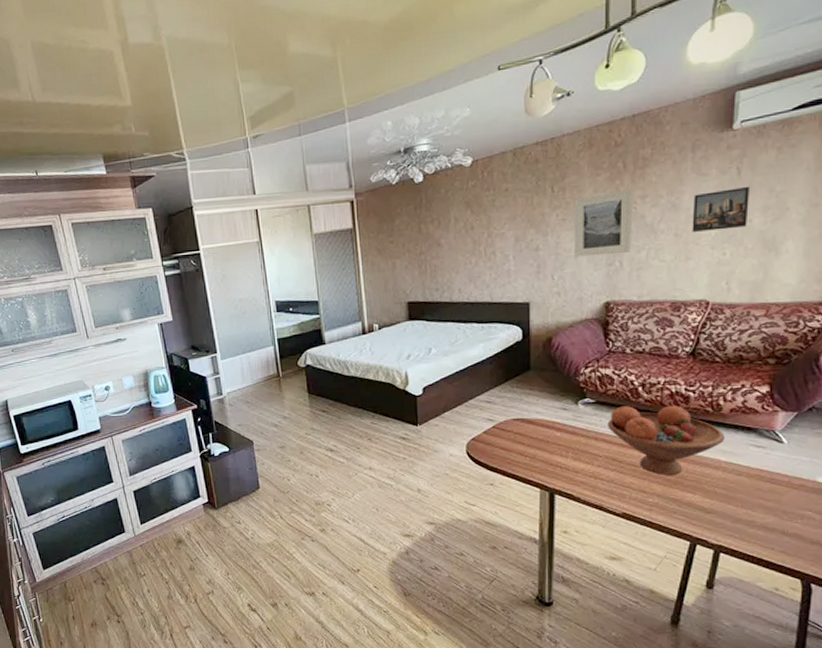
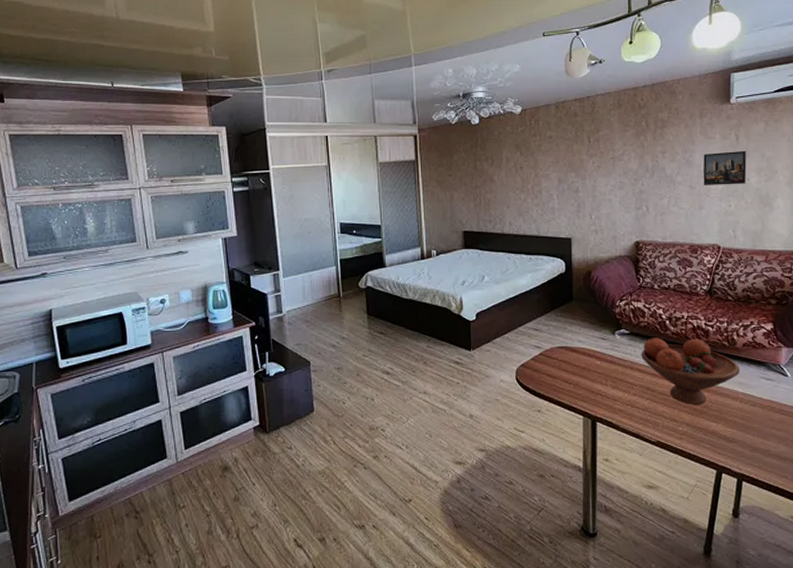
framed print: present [574,189,633,257] -> none [607,145,656,200]

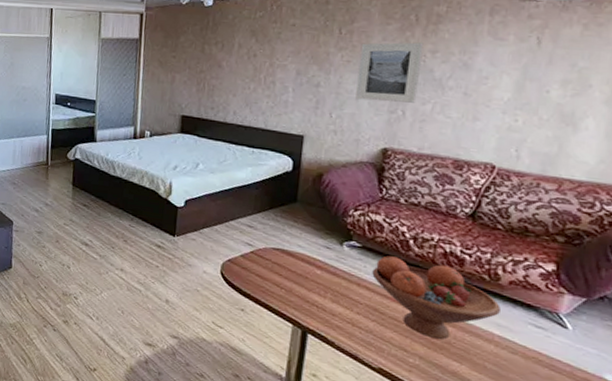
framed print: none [607,145,656,200] -> present [355,42,424,103]
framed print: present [703,150,747,185] -> none [483,57,549,97]

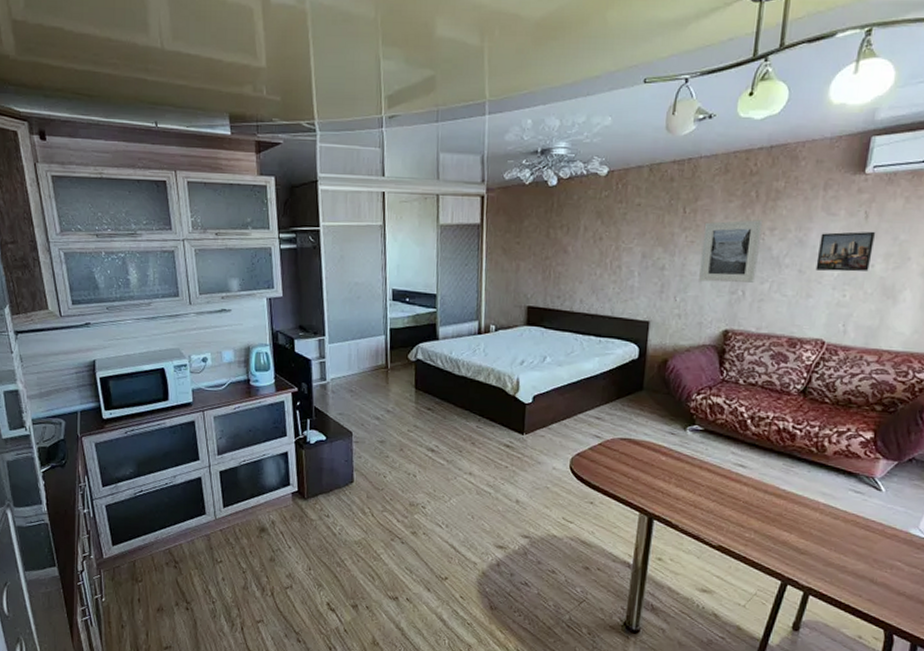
fruit bowl: present [372,256,501,339] -> none [713,437,826,512]
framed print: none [483,57,549,97] -> present [815,231,875,272]

